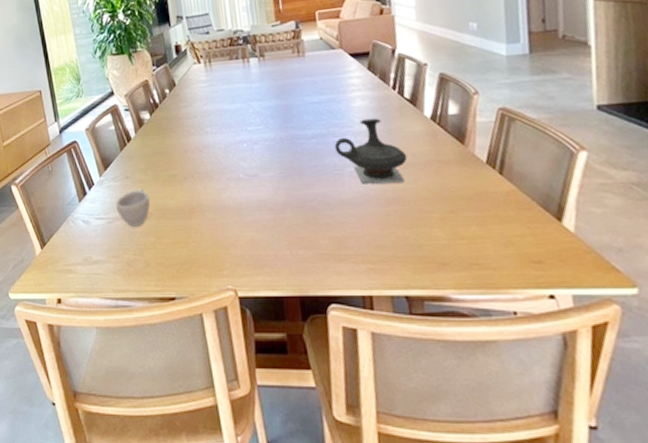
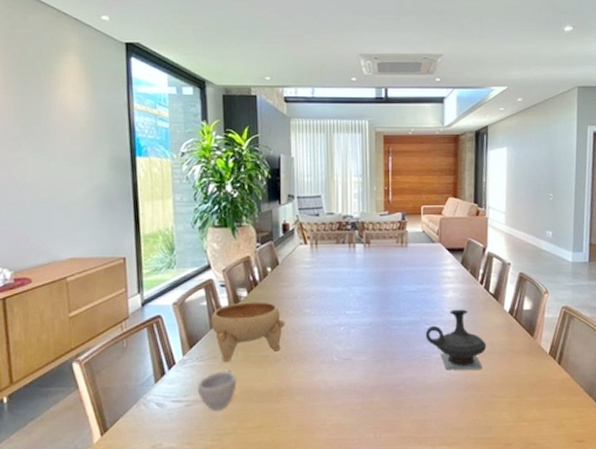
bowl: none [119,122,189,182] -> present [210,302,285,362]

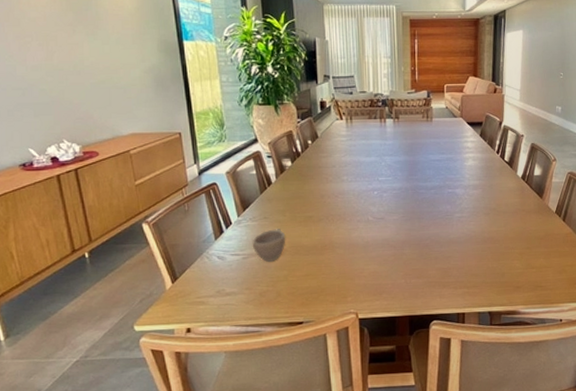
bowl: present [210,302,285,362] -> none [260,170,326,222]
teapot: present [425,309,487,370] -> none [448,175,502,227]

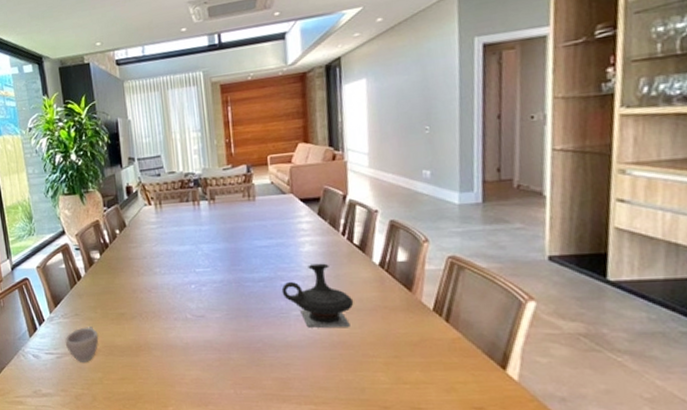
teapot: none [448,175,502,227] -> present [281,263,354,328]

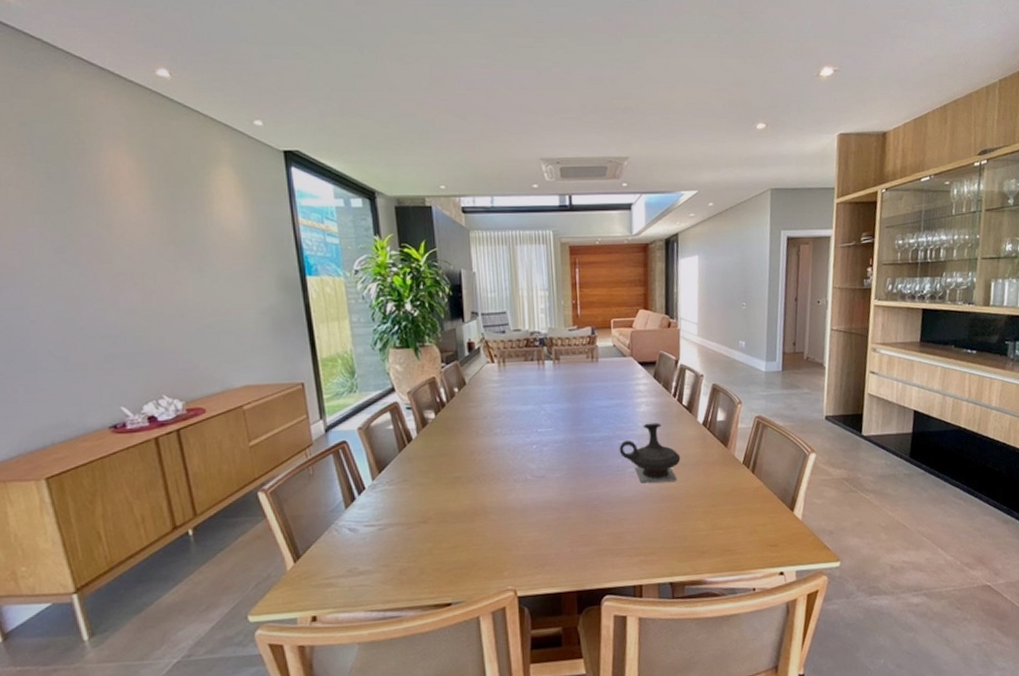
cup: present [65,327,99,362] -> none [389,493,430,533]

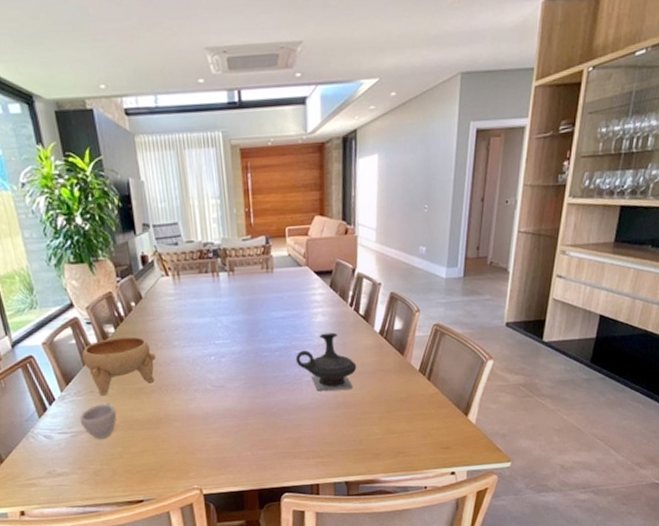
cup: none [389,493,430,533] -> present [79,403,117,439]
bowl: none [398,423,476,485] -> present [81,336,156,396]

